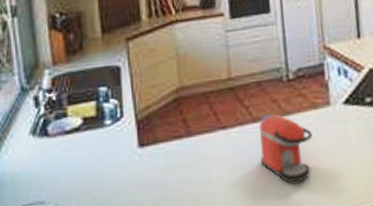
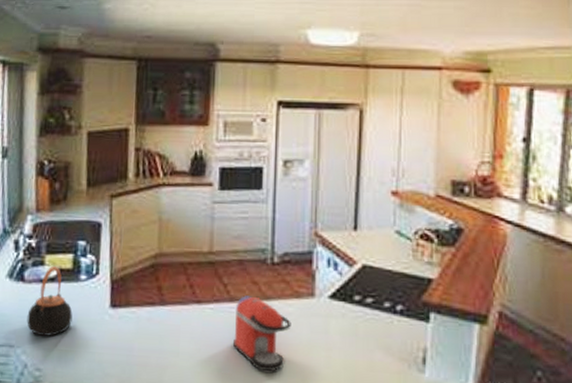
teapot: none [55,115,102,187] -> present [27,265,73,336]

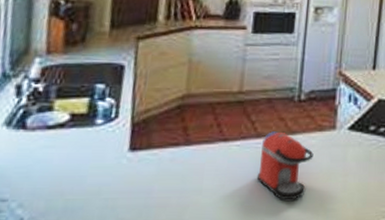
teapot: present [27,265,73,336] -> none [26,110,85,186]

